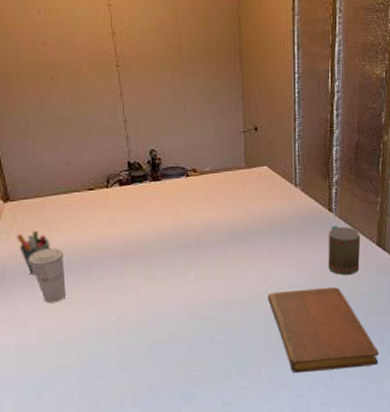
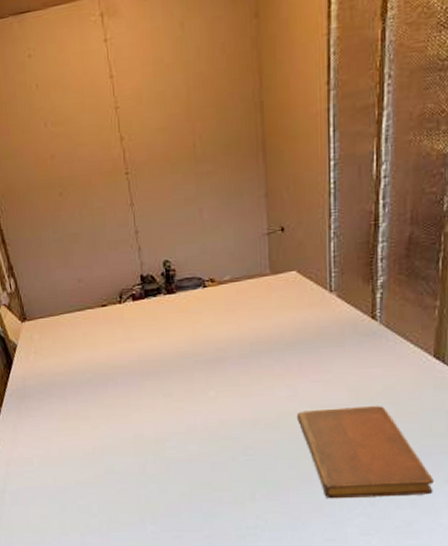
pen holder: present [16,230,51,275] -> none [34,348,67,393]
cup: present [28,248,67,303] -> none [46,365,84,420]
mug: present [328,225,361,276] -> none [370,335,413,393]

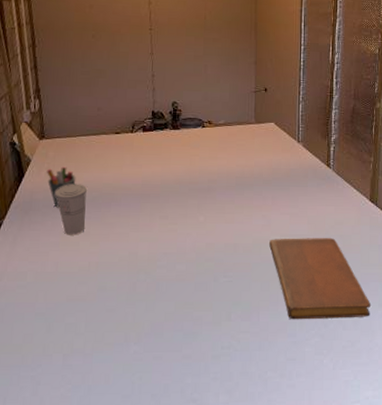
pen holder: none [34,348,67,393] -> present [46,166,76,208]
cup: none [46,365,84,420] -> present [54,184,88,235]

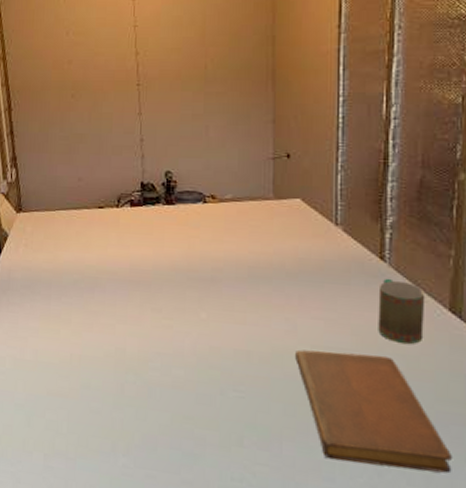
pen holder: present [46,166,76,208] -> none [24,243,56,290]
cup: present [54,184,88,235] -> none [33,263,69,322]
mug: none [325,180,355,228] -> present [378,278,425,345]

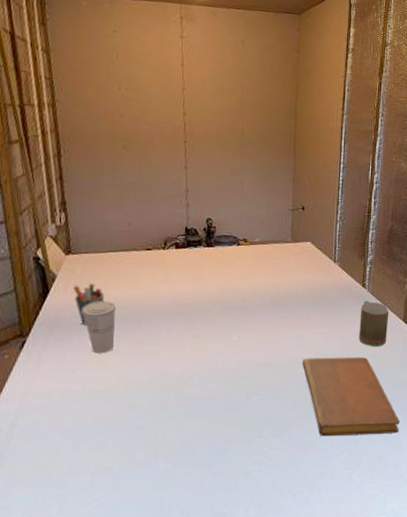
pen holder: none [24,243,56,290] -> present [72,283,105,326]
cup: none [33,263,69,322] -> present [81,301,117,354]

